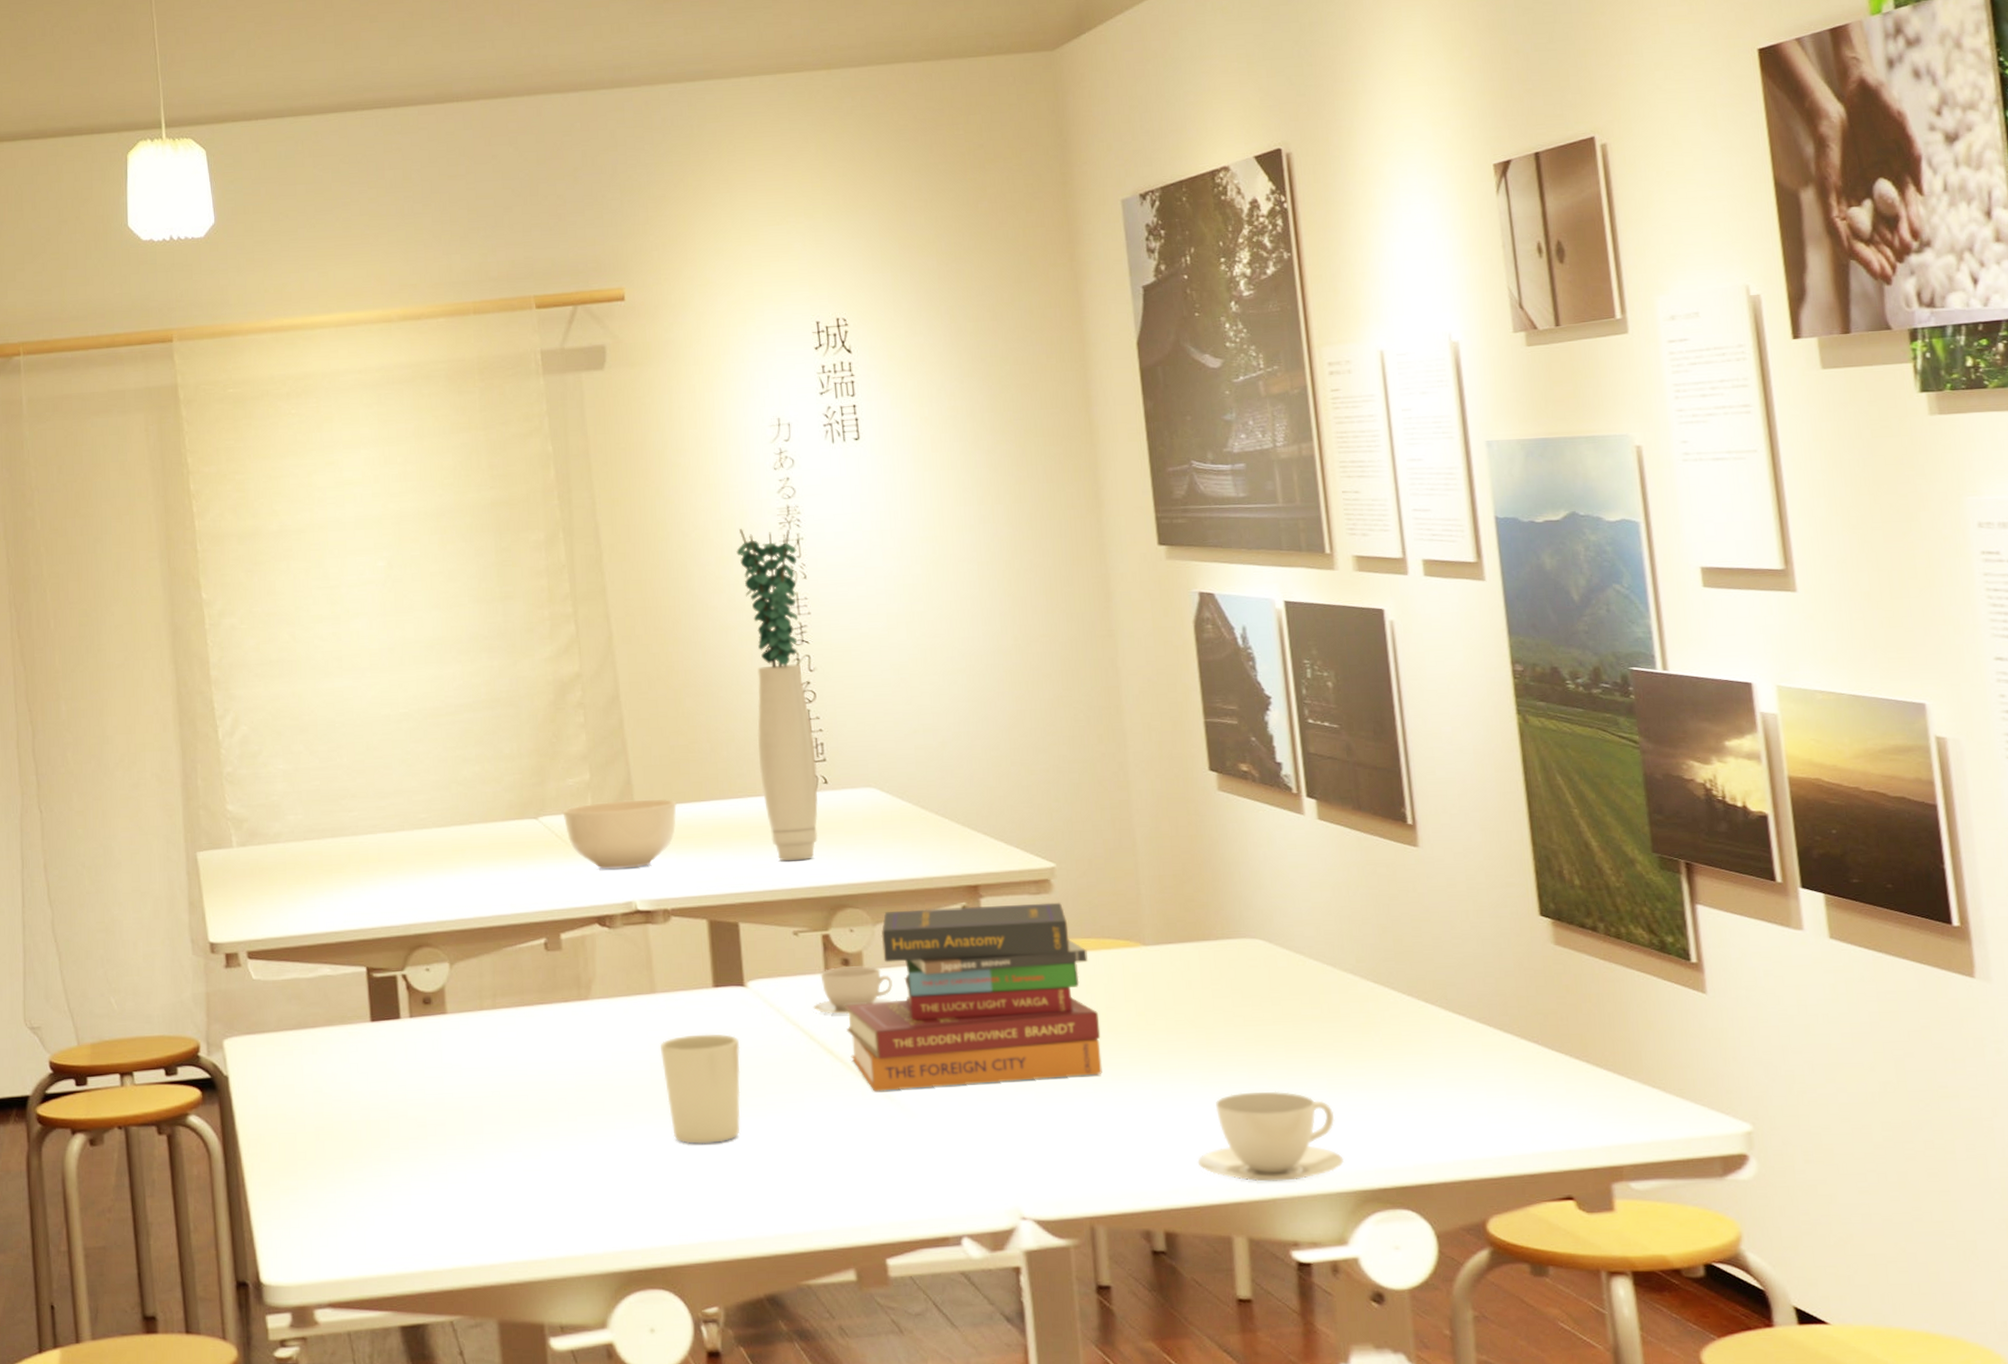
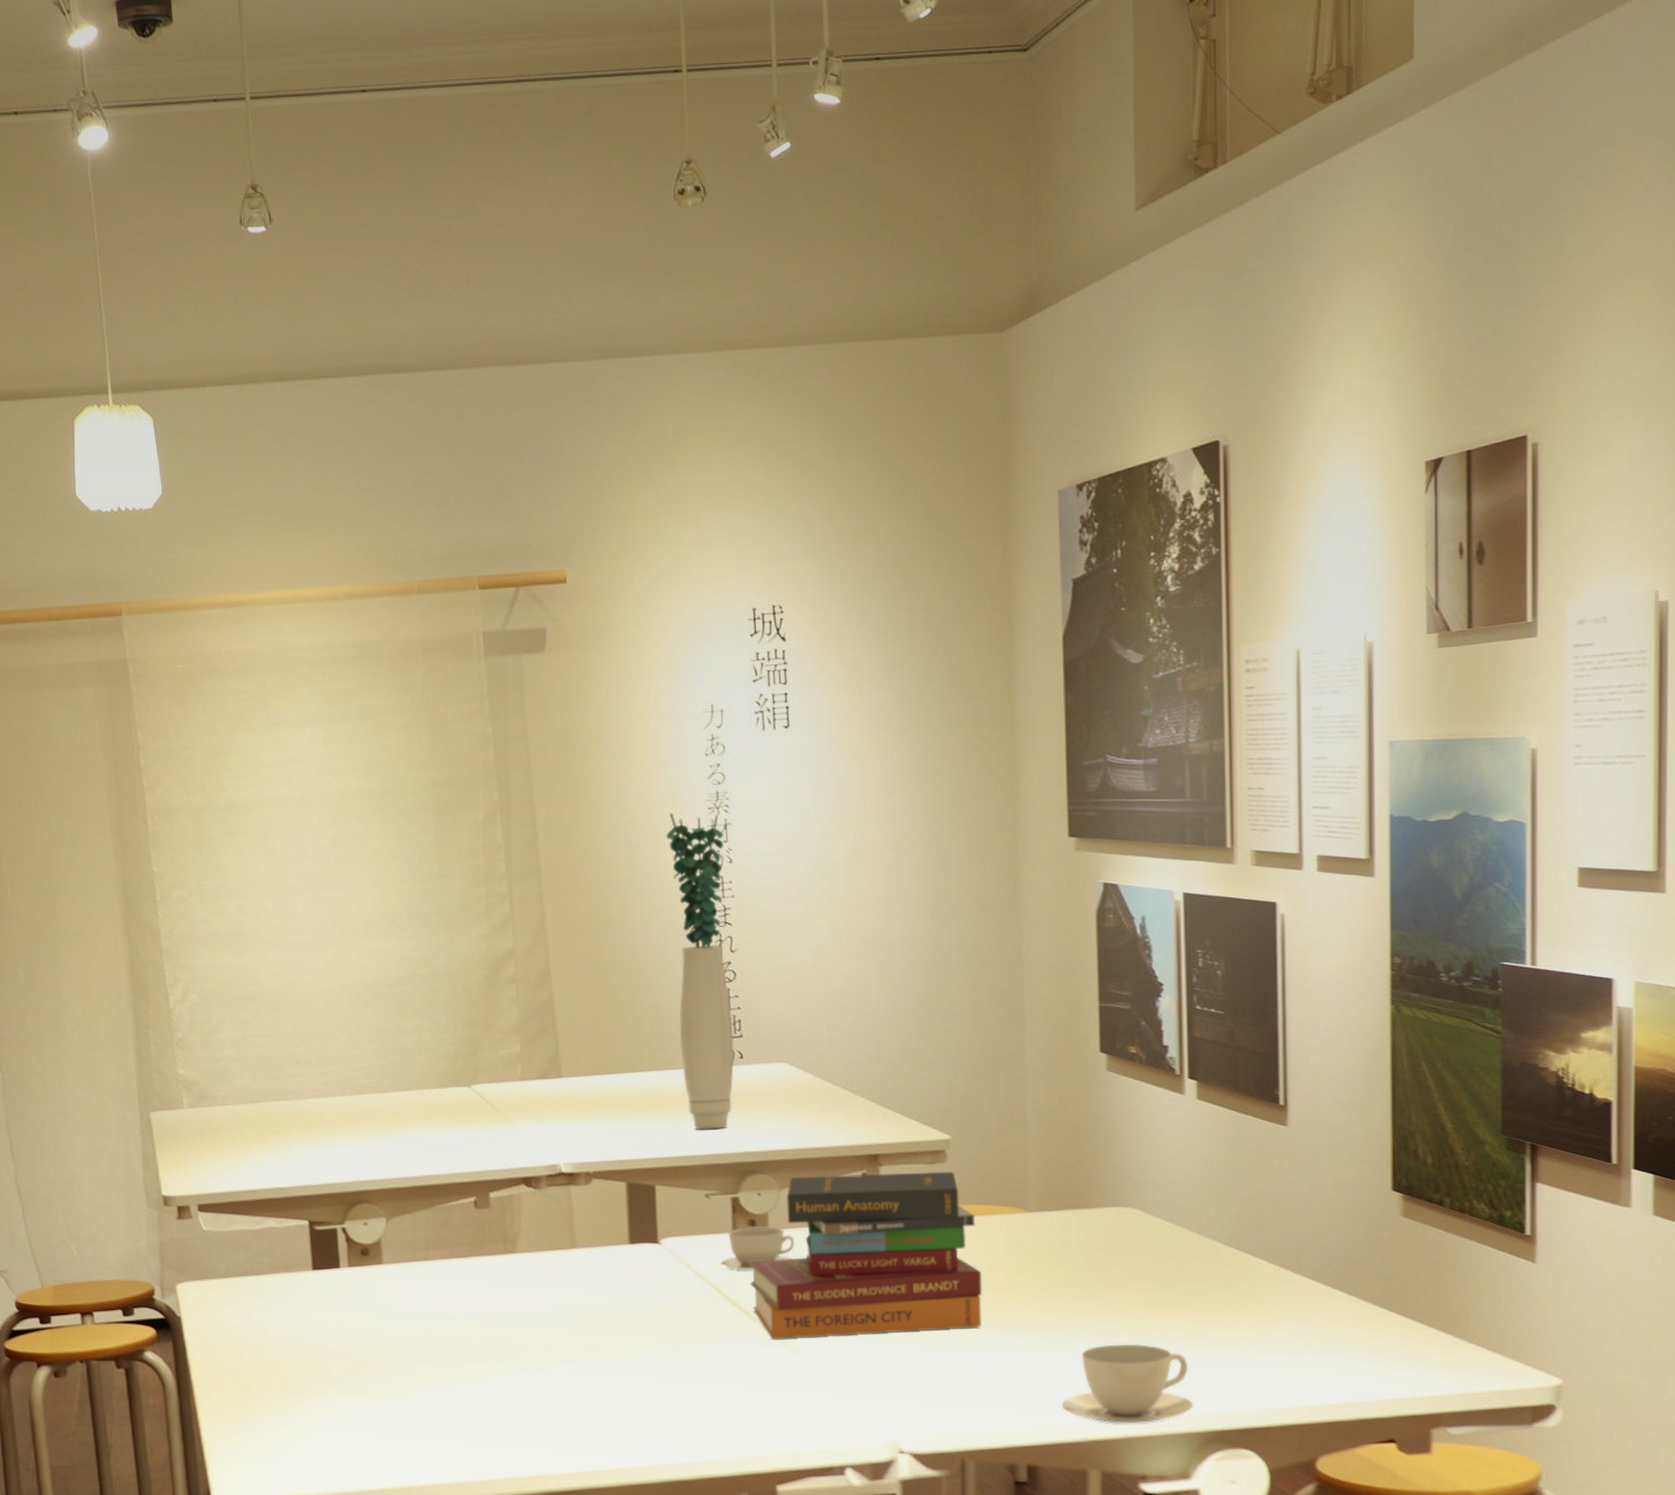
bowl: present [562,798,677,870] -> none [494,1070,601,1135]
mug: present [660,1034,741,1144] -> none [578,1285,652,1383]

